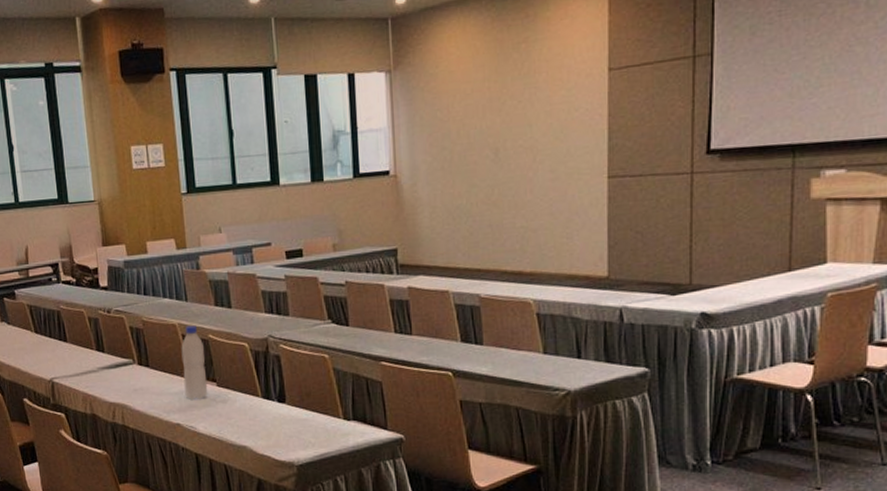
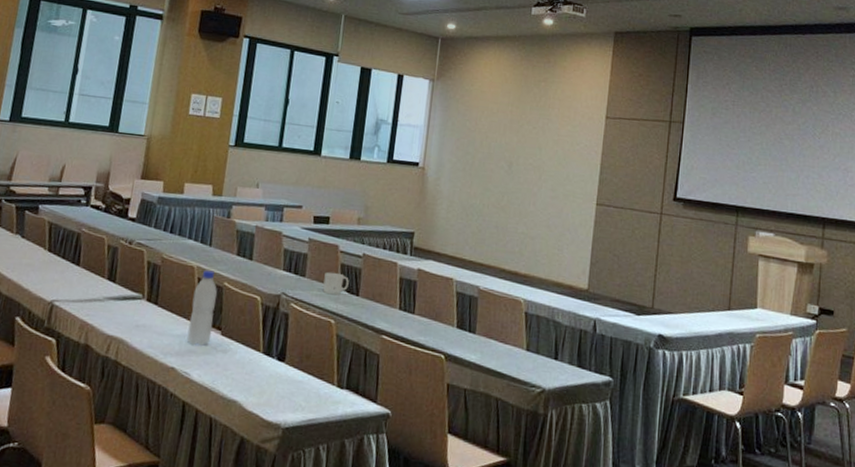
mug: none [309,305,336,330] -> present [323,271,349,296]

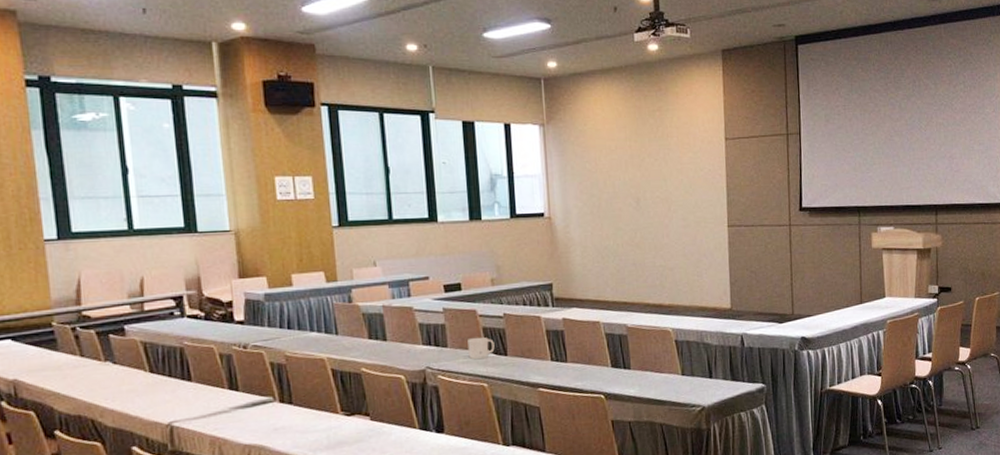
water bottle: present [186,270,218,347] -> none [330,359,361,437]

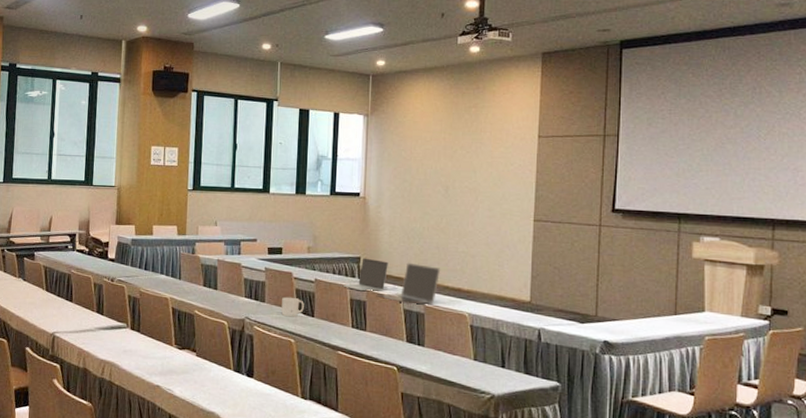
laptop: none [530,283,584,321] -> present [337,258,388,292]
laptop: none [574,283,639,328] -> present [376,262,440,304]

